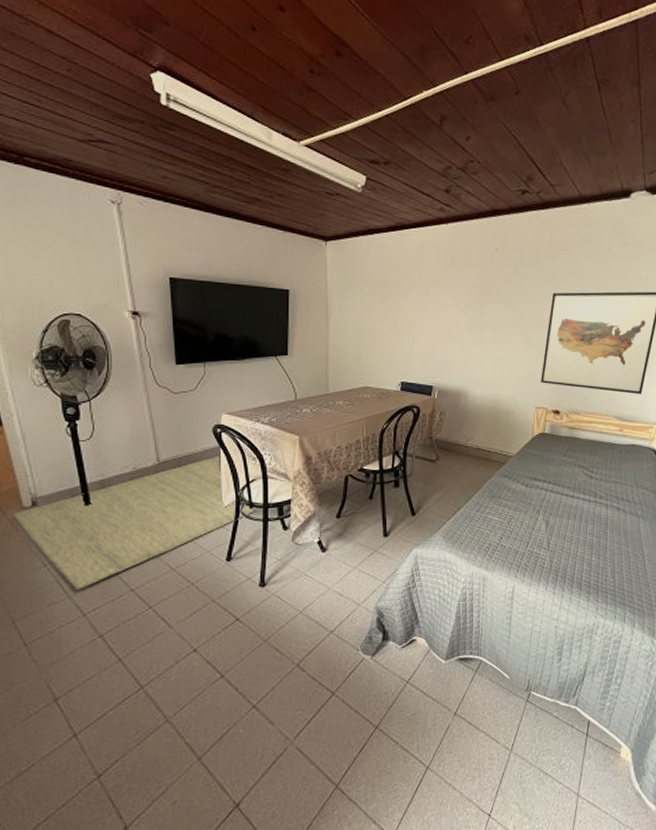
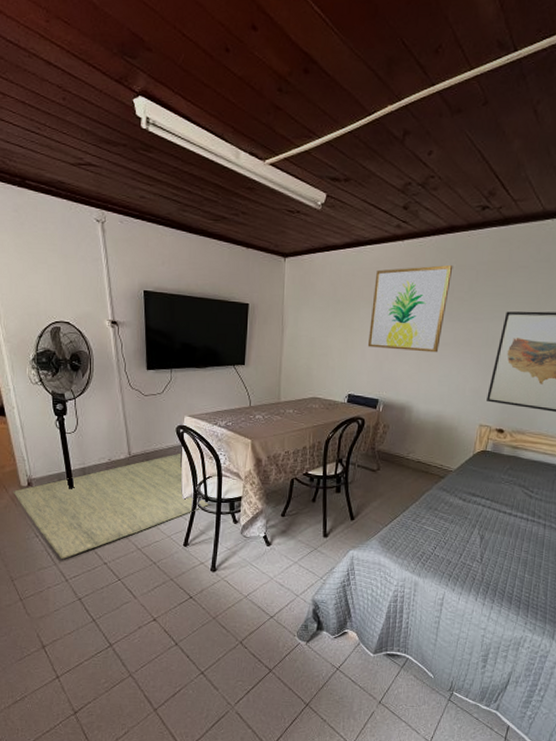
wall art: none [418,248,498,336] -> present [367,265,453,353]

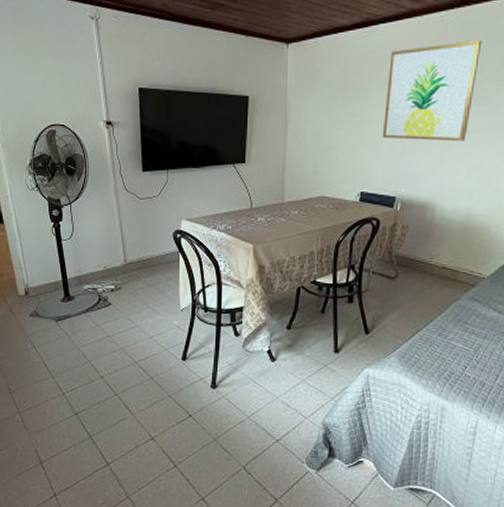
rug: present [13,453,210,560] -> none [11,259,210,372]

